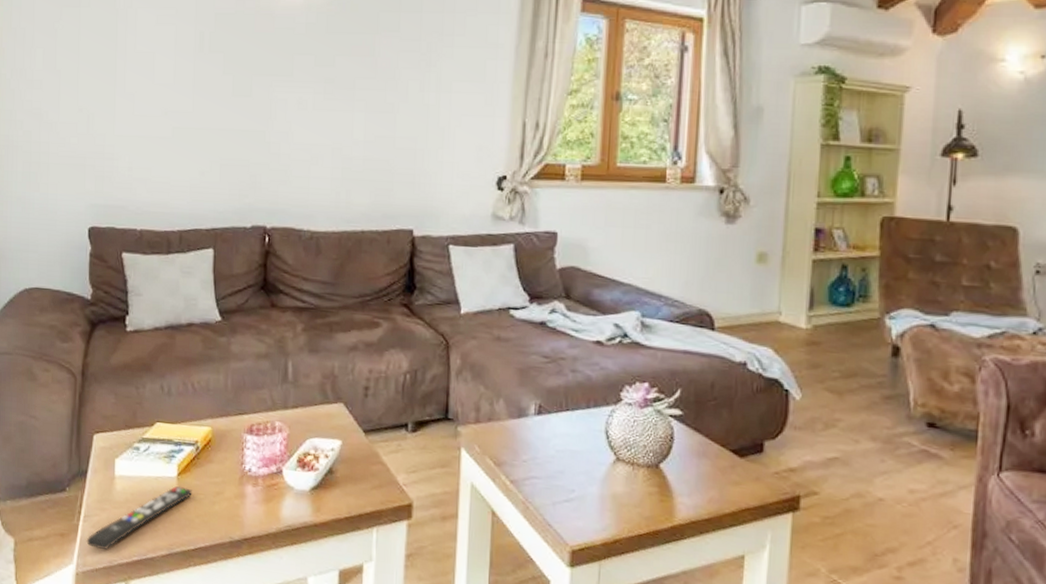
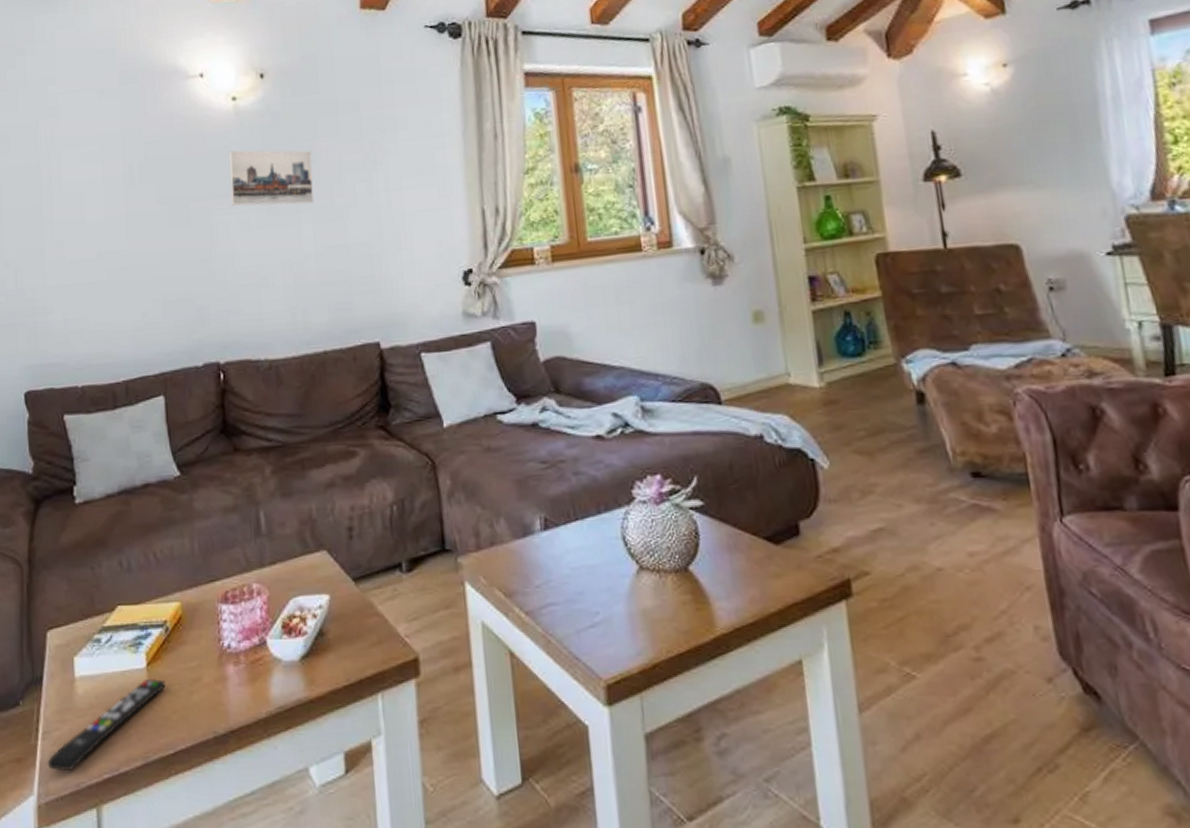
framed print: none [292,33,372,93] -> present [229,150,314,206]

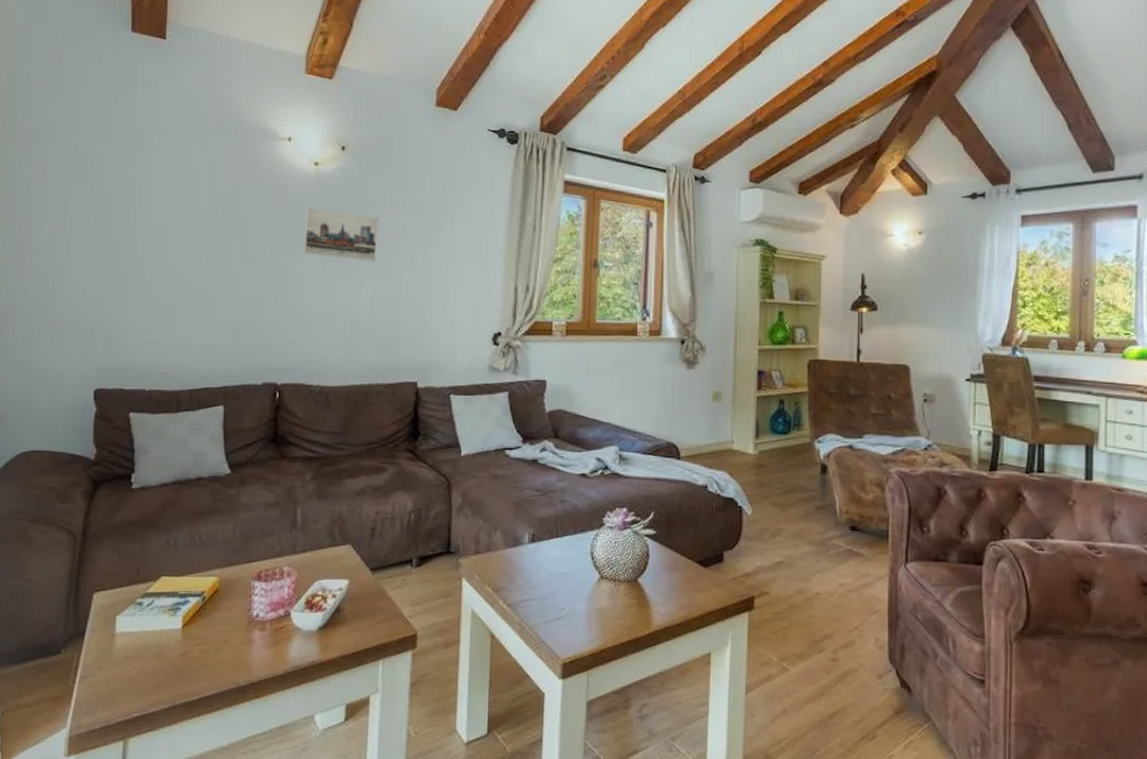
remote control: present [47,678,165,772] -> none [82,637,197,710]

